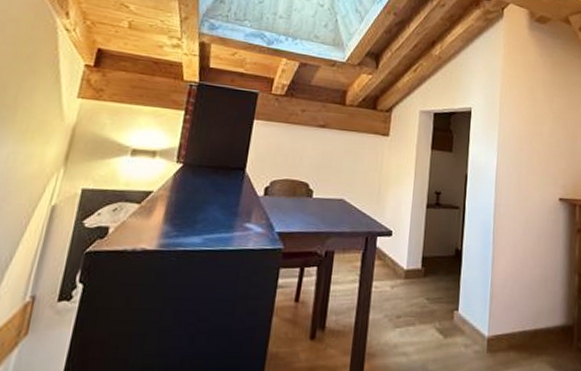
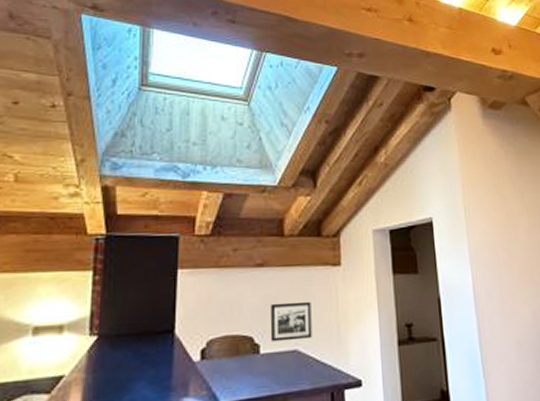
picture frame: none [322,159,360,192] -> present [270,301,312,342]

